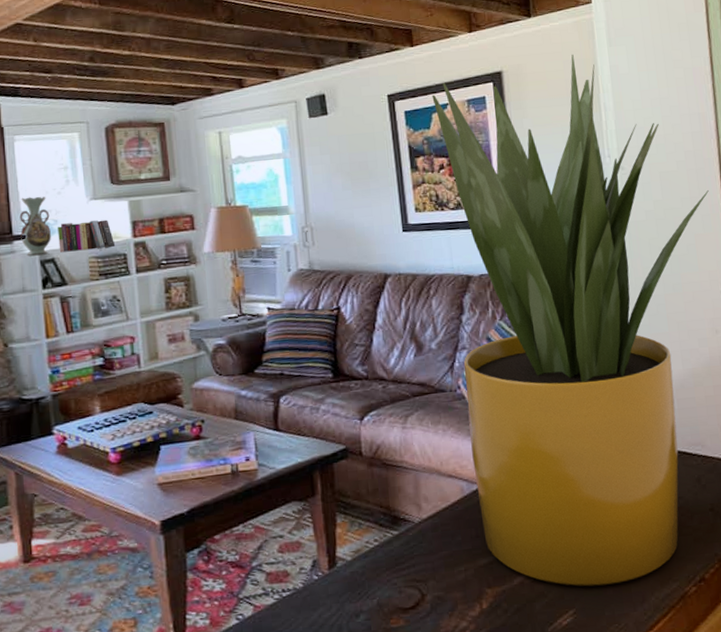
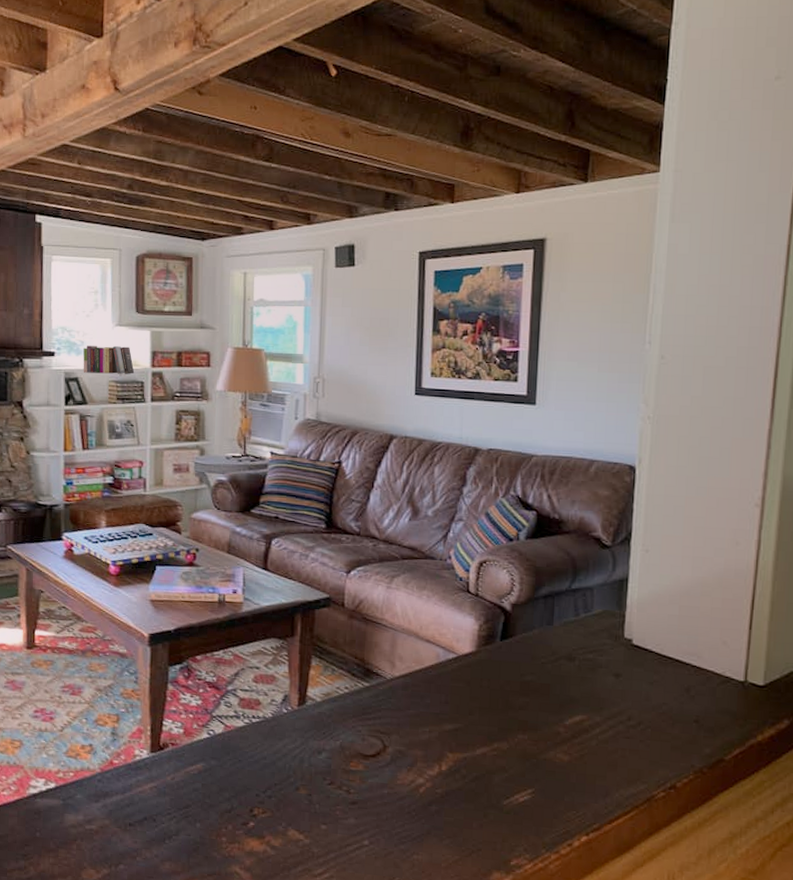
decorative vase: present [19,196,51,257] -> none [49,316,77,374]
planter: present [432,55,709,587] -> none [452,228,757,774]

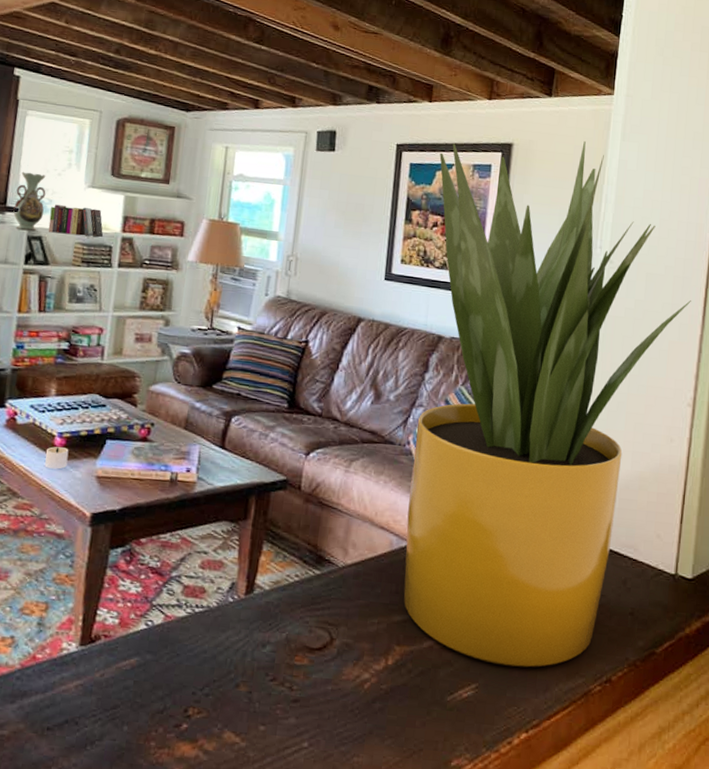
decorative vase: none [49,316,77,374] -> present [13,171,46,232]
candle: none [102,574,123,595] -> present [45,446,69,470]
planter: none [452,228,757,774] -> present [403,141,691,668]

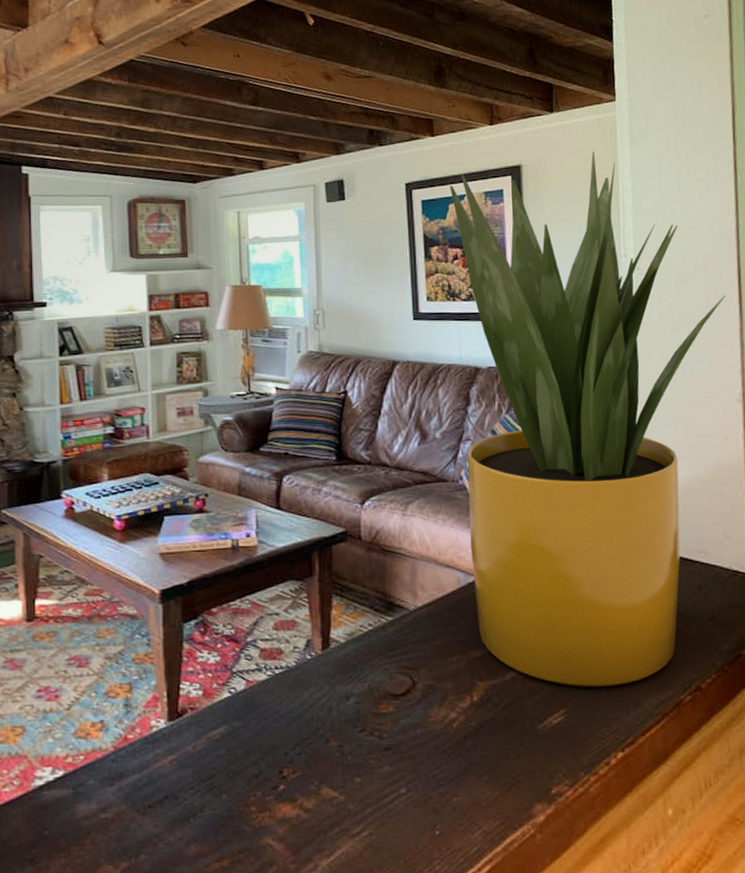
decorative vase: present [13,171,46,232] -> none [41,266,70,324]
candle: present [45,446,69,470] -> none [107,530,130,552]
books: present [48,204,104,238] -> none [77,292,132,321]

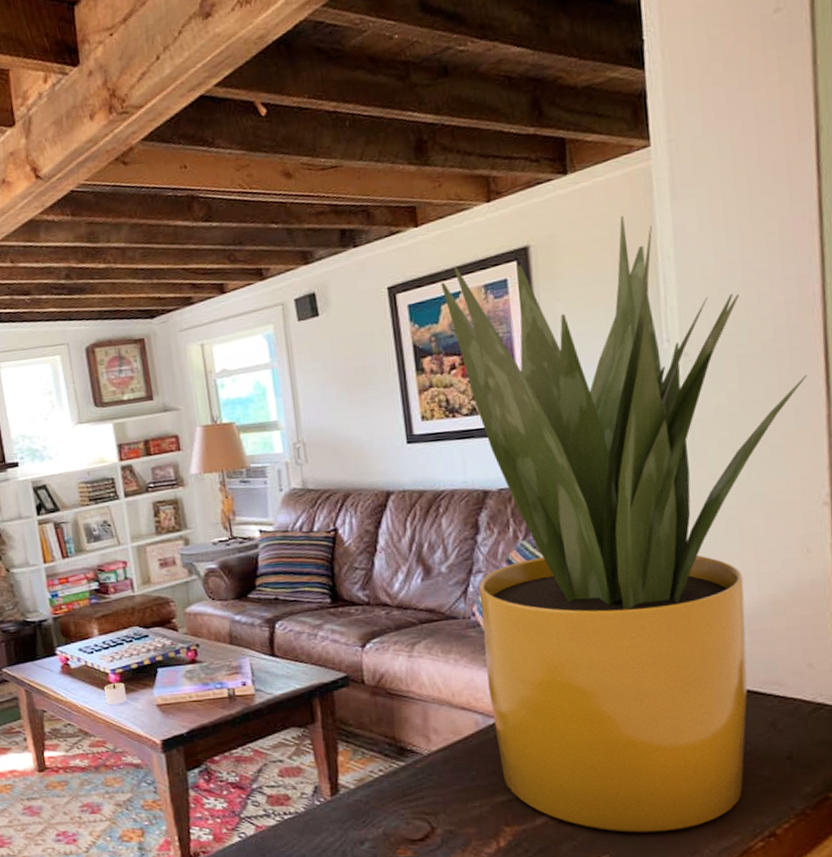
candle: none [107,530,130,552] -> present [103,683,127,705]

